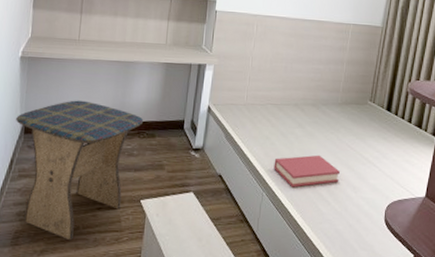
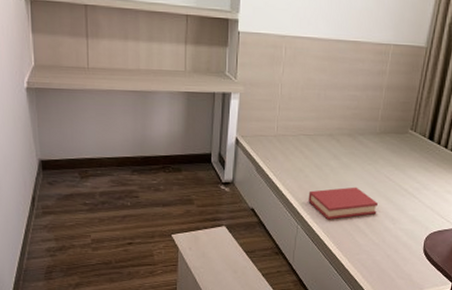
stool: present [15,100,144,241] -> none [30,134,168,274]

